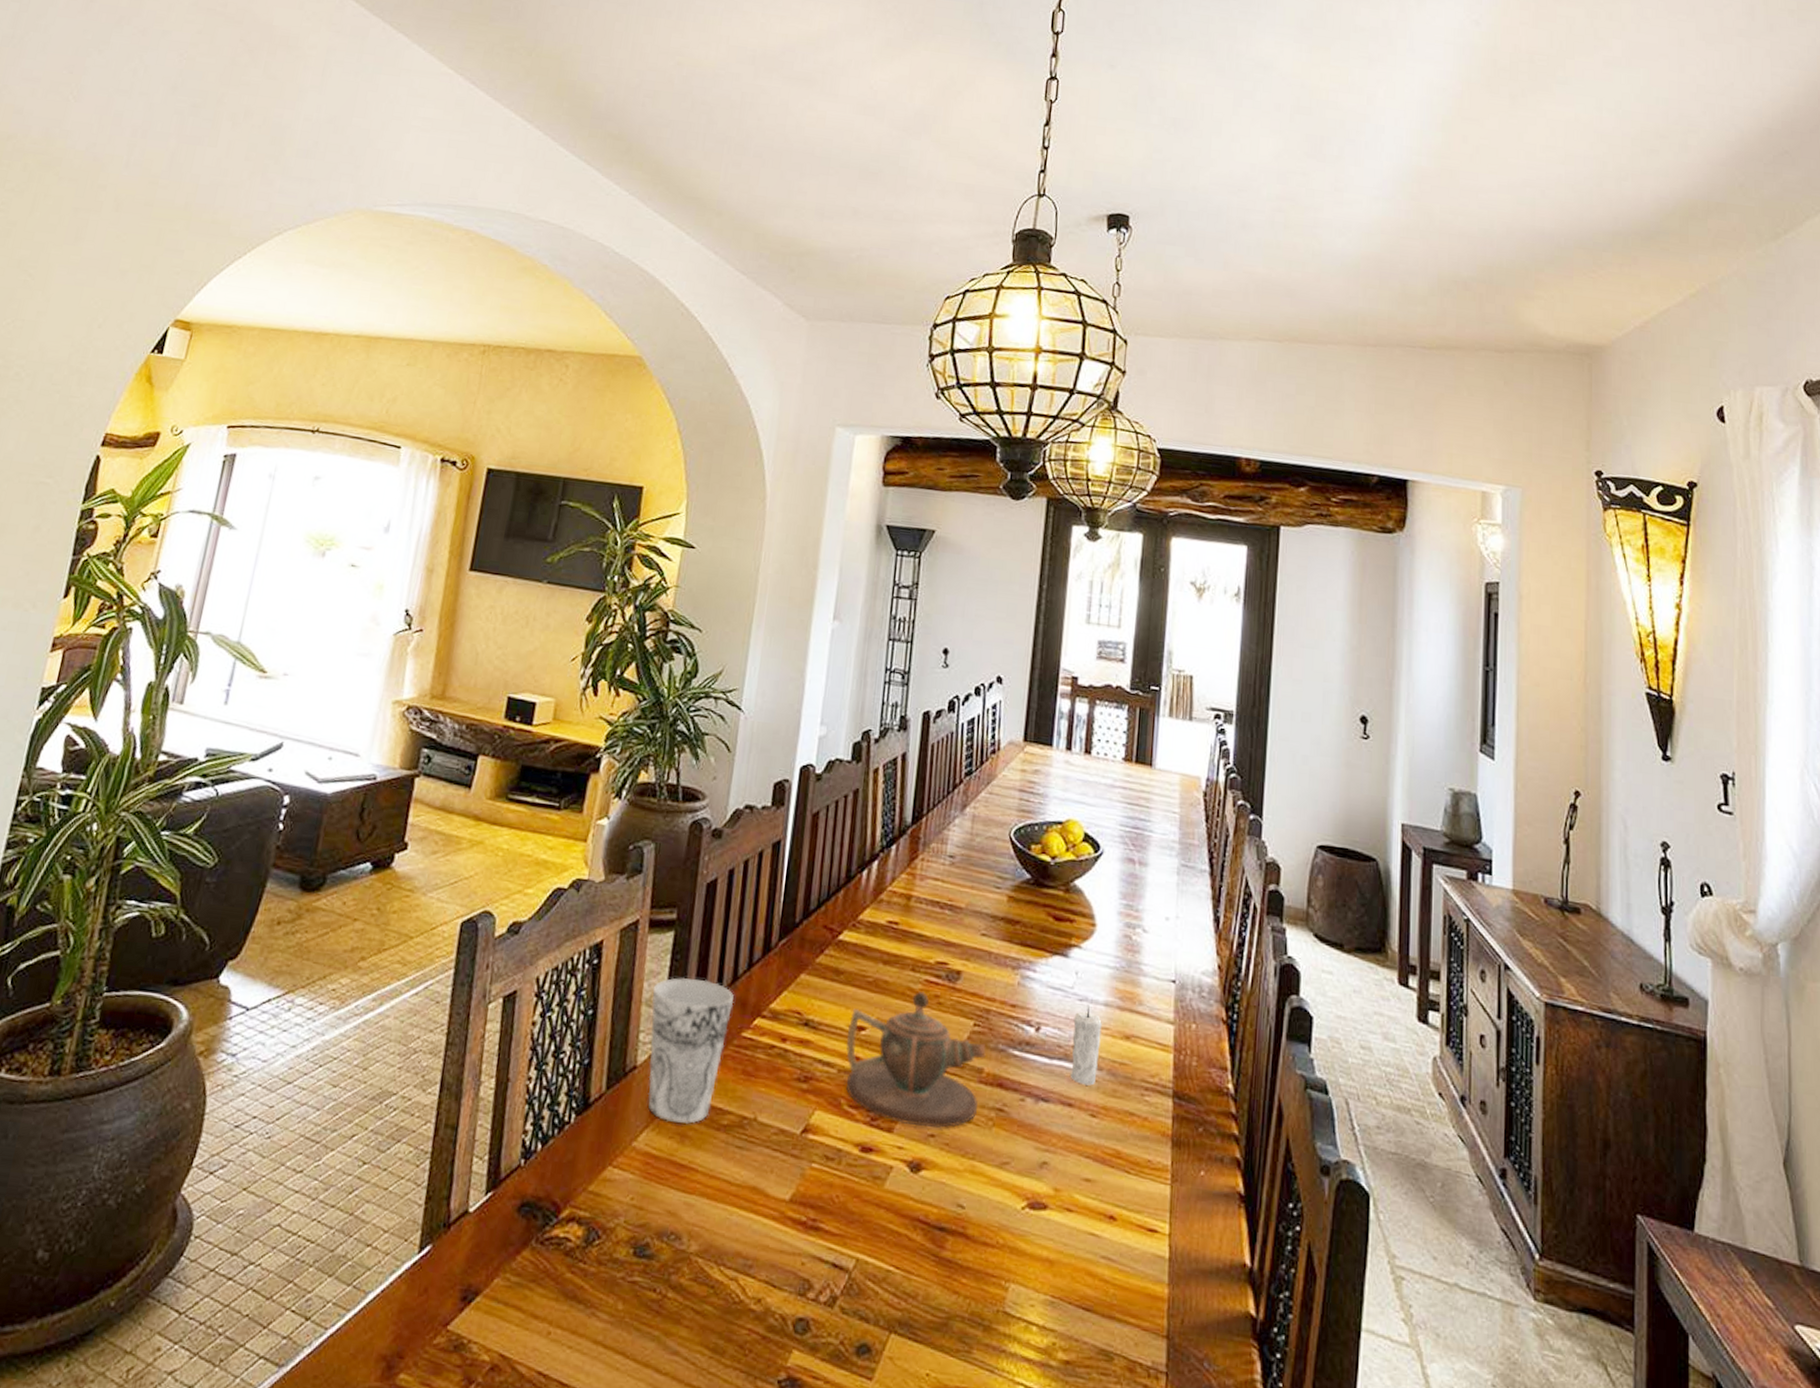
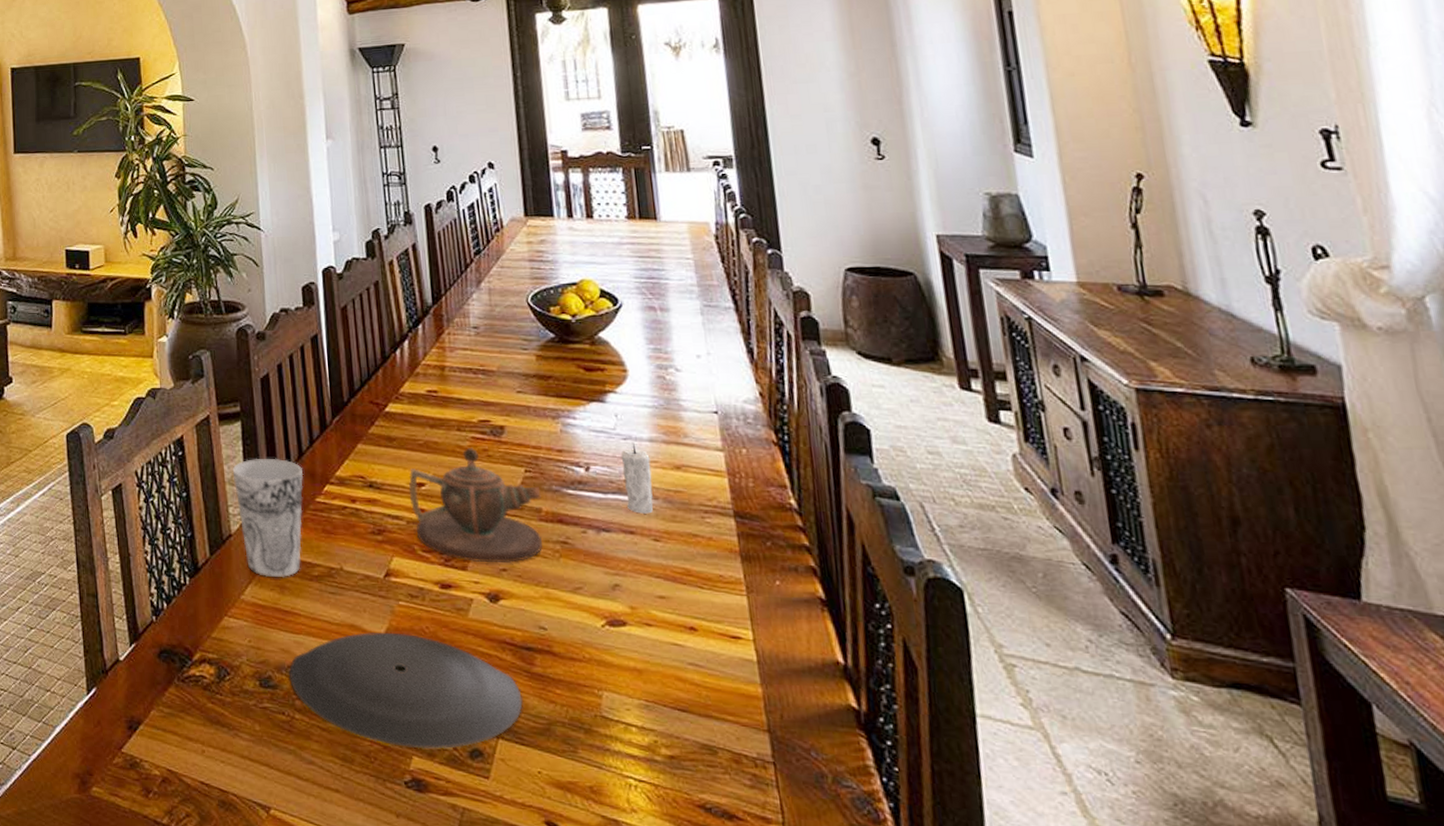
plate: none [669,1197,925,1343] -> present [288,632,523,750]

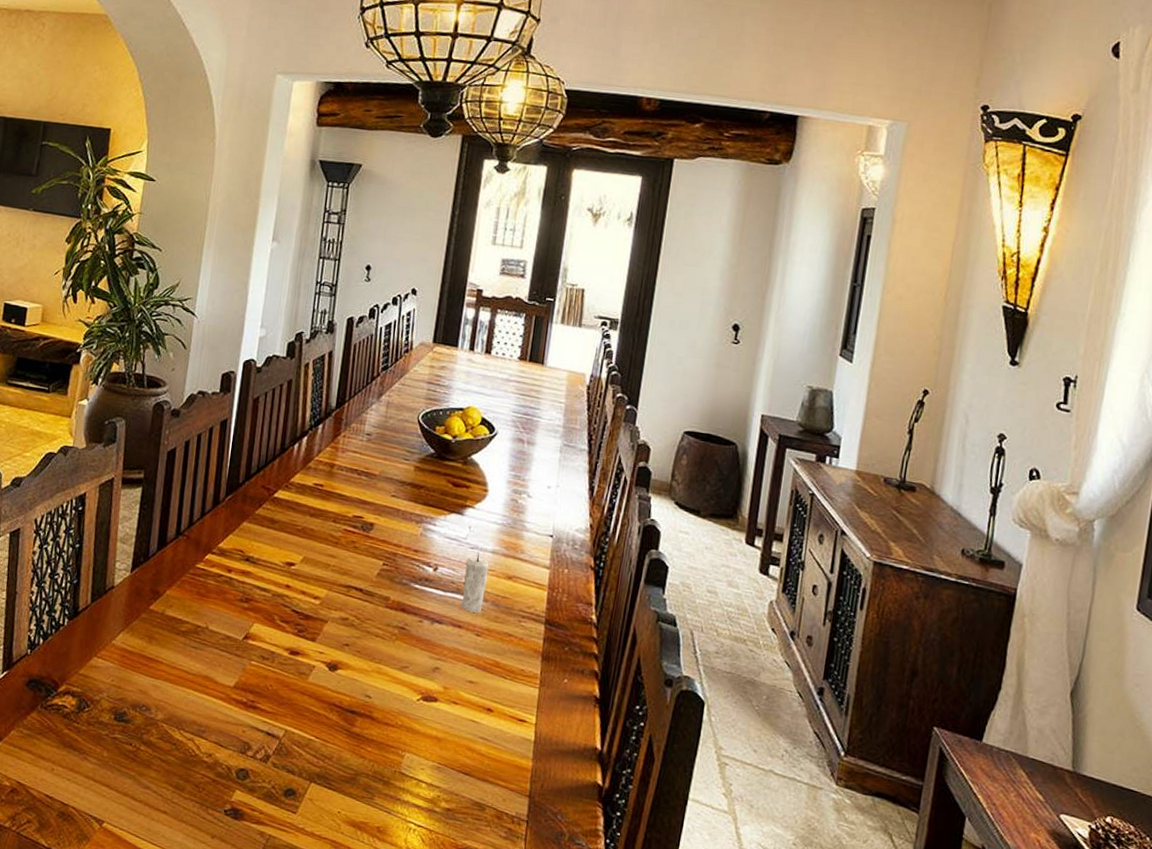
cup: present [232,458,304,578] -> none [123,522,190,629]
plate: present [288,632,523,750] -> none [141,683,339,787]
teapot: present [409,448,542,563] -> none [279,538,393,640]

